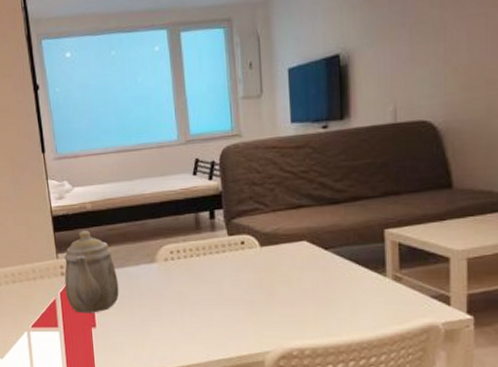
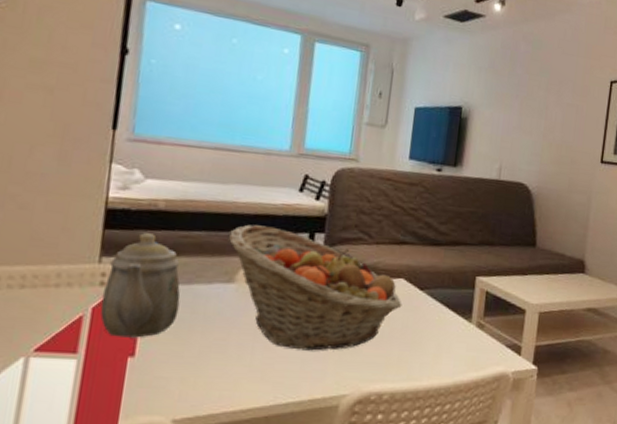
fruit basket: none [144,210,309,315] -> present [229,224,402,351]

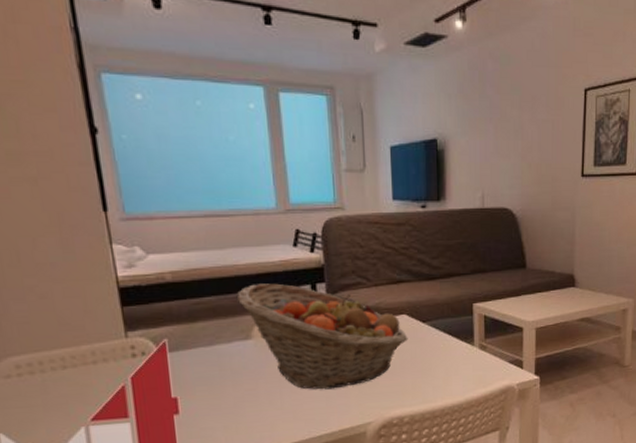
teapot: present [100,233,181,338] -> none [136,305,208,400]

